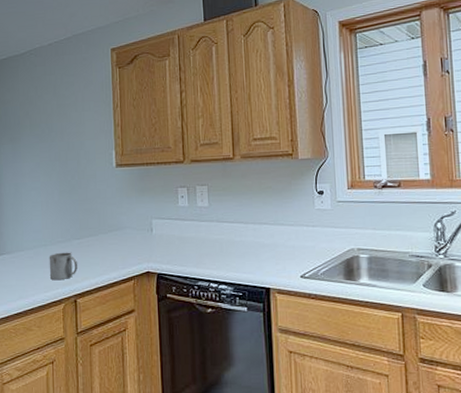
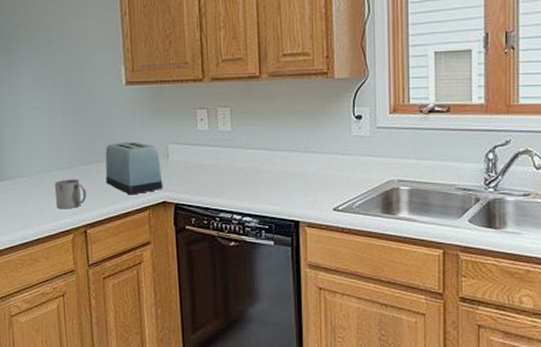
toaster: none [95,217,147,266] -> present [105,141,163,195]

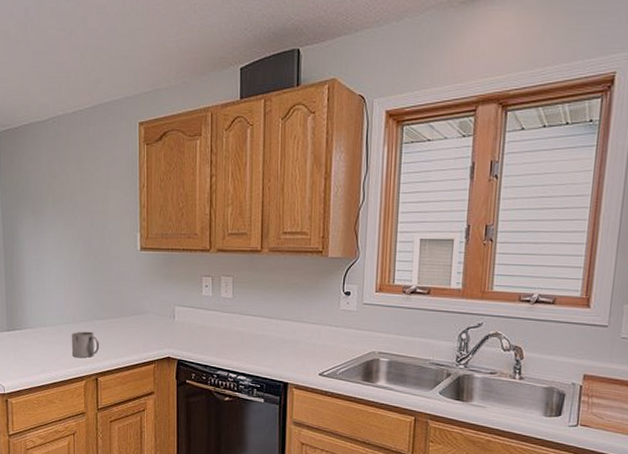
toaster: present [105,141,163,195] -> none [117,301,168,350]

